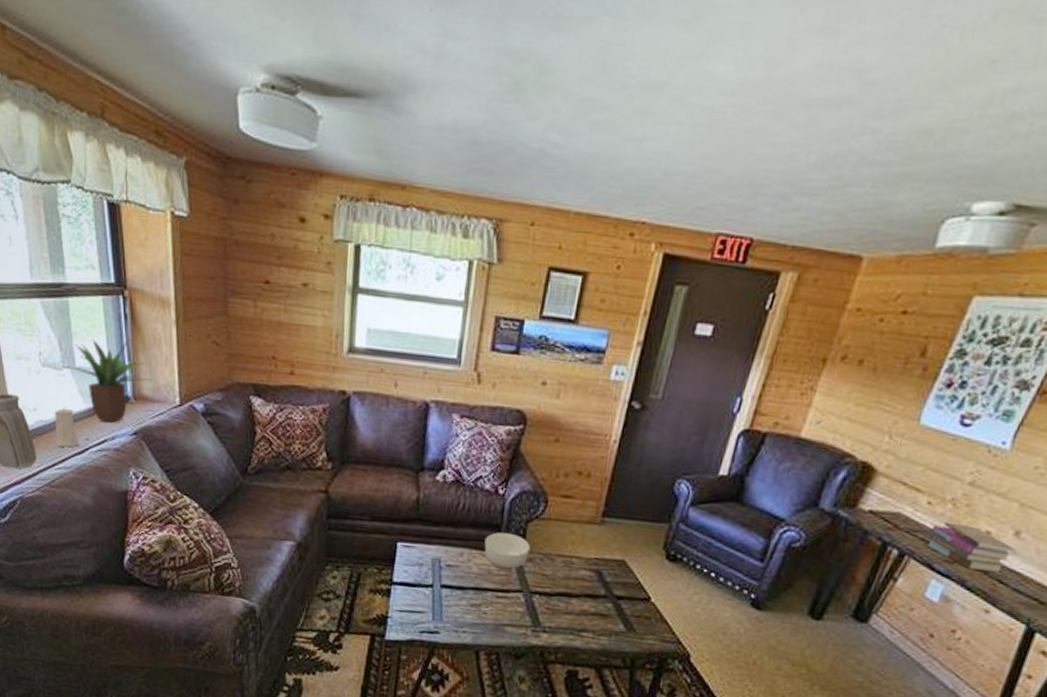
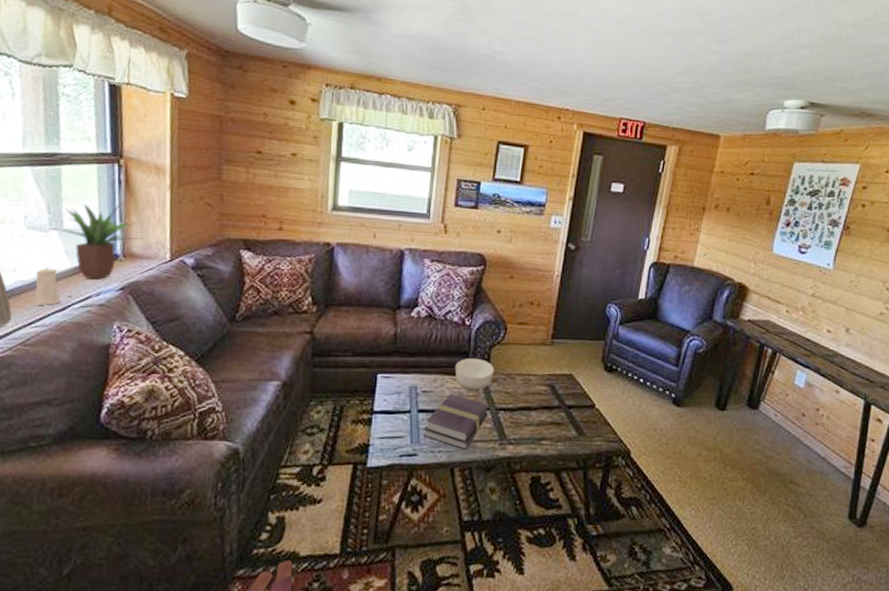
book: none [447,570,521,633] -> present [424,393,488,450]
books: present [927,521,1017,572] -> none [790,325,849,361]

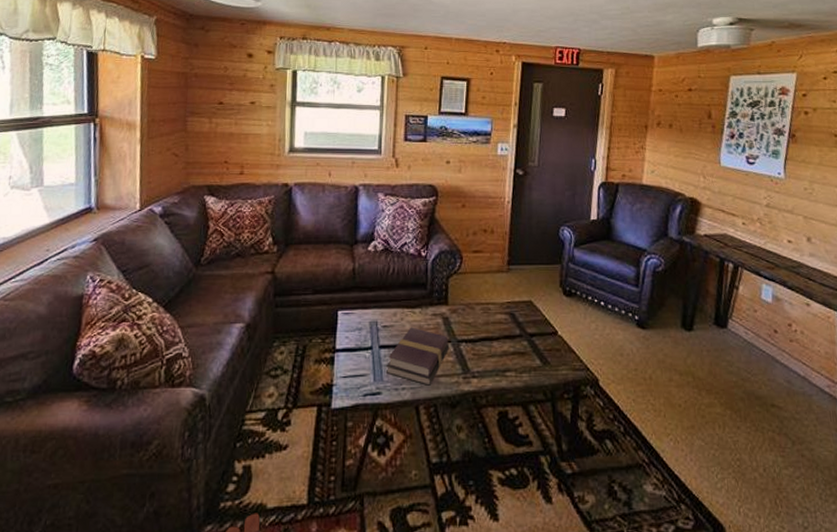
candle: present [35,266,60,306] -> none [15,222,39,260]
potted plant: present [50,201,143,280] -> none [32,156,116,232]
bowl: present [455,357,495,392] -> none [414,289,453,324]

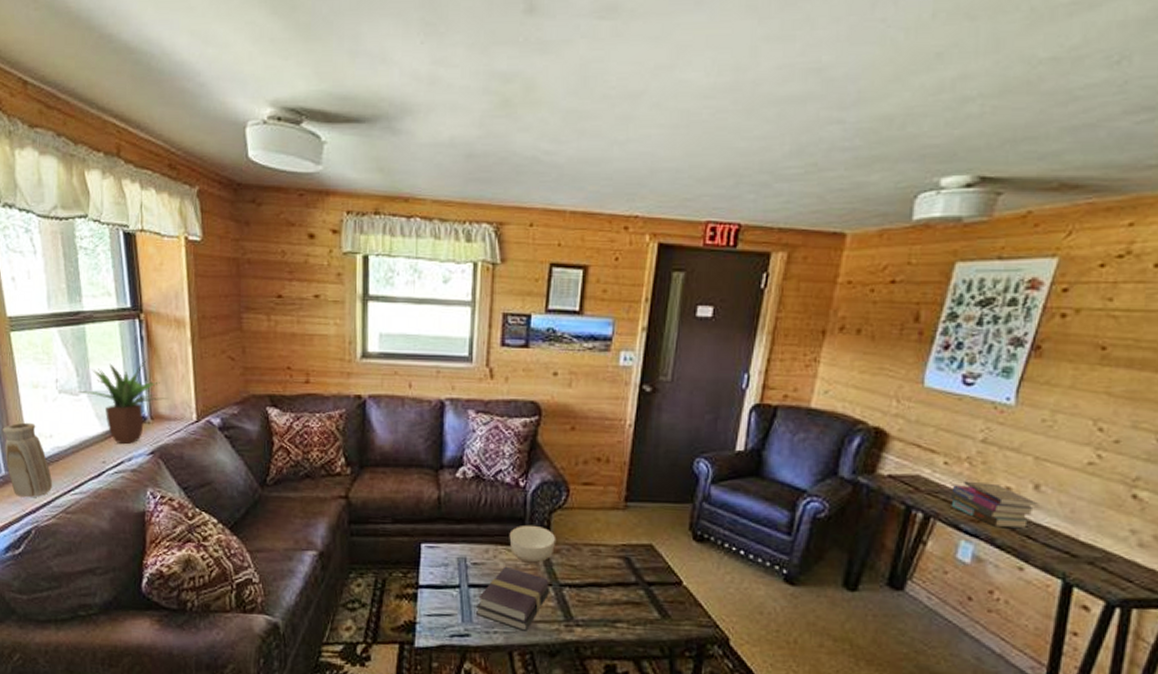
potted plant: none [32,156,116,232] -> present [80,358,169,444]
bowl: none [414,289,453,324] -> present [509,524,557,565]
books: none [750,237,813,272] -> present [949,480,1039,528]

